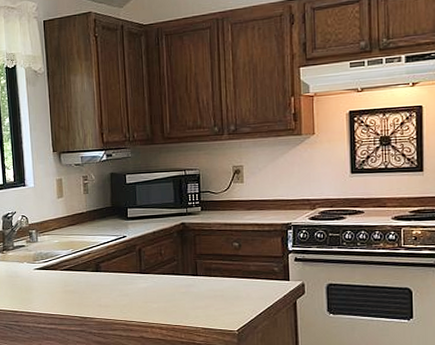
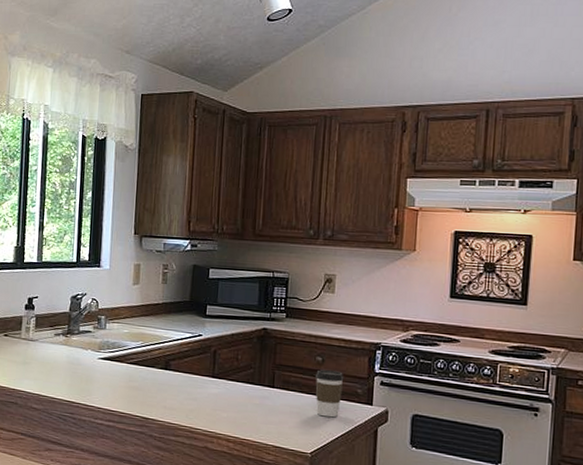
coffee cup: none [234,253,261,296] -> present [315,370,344,418]

